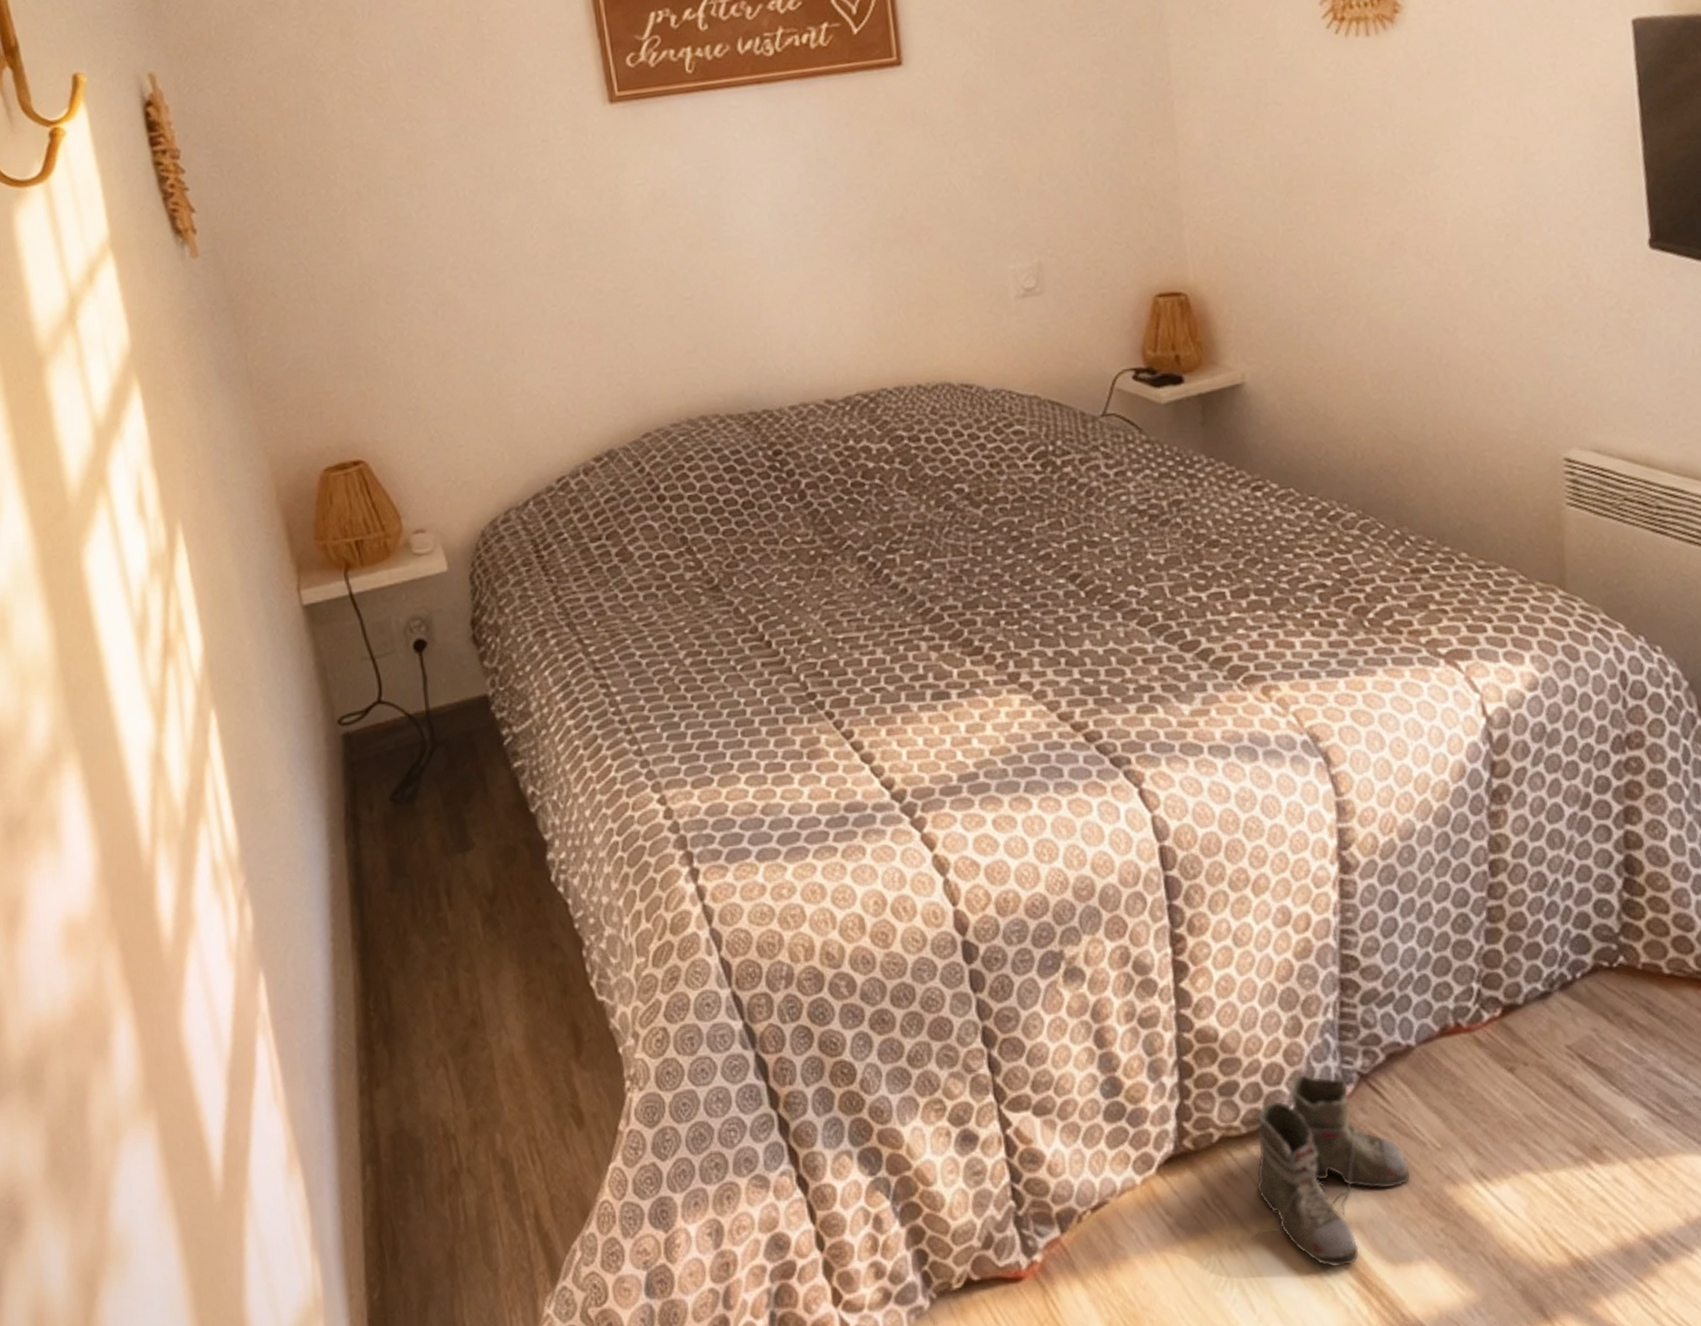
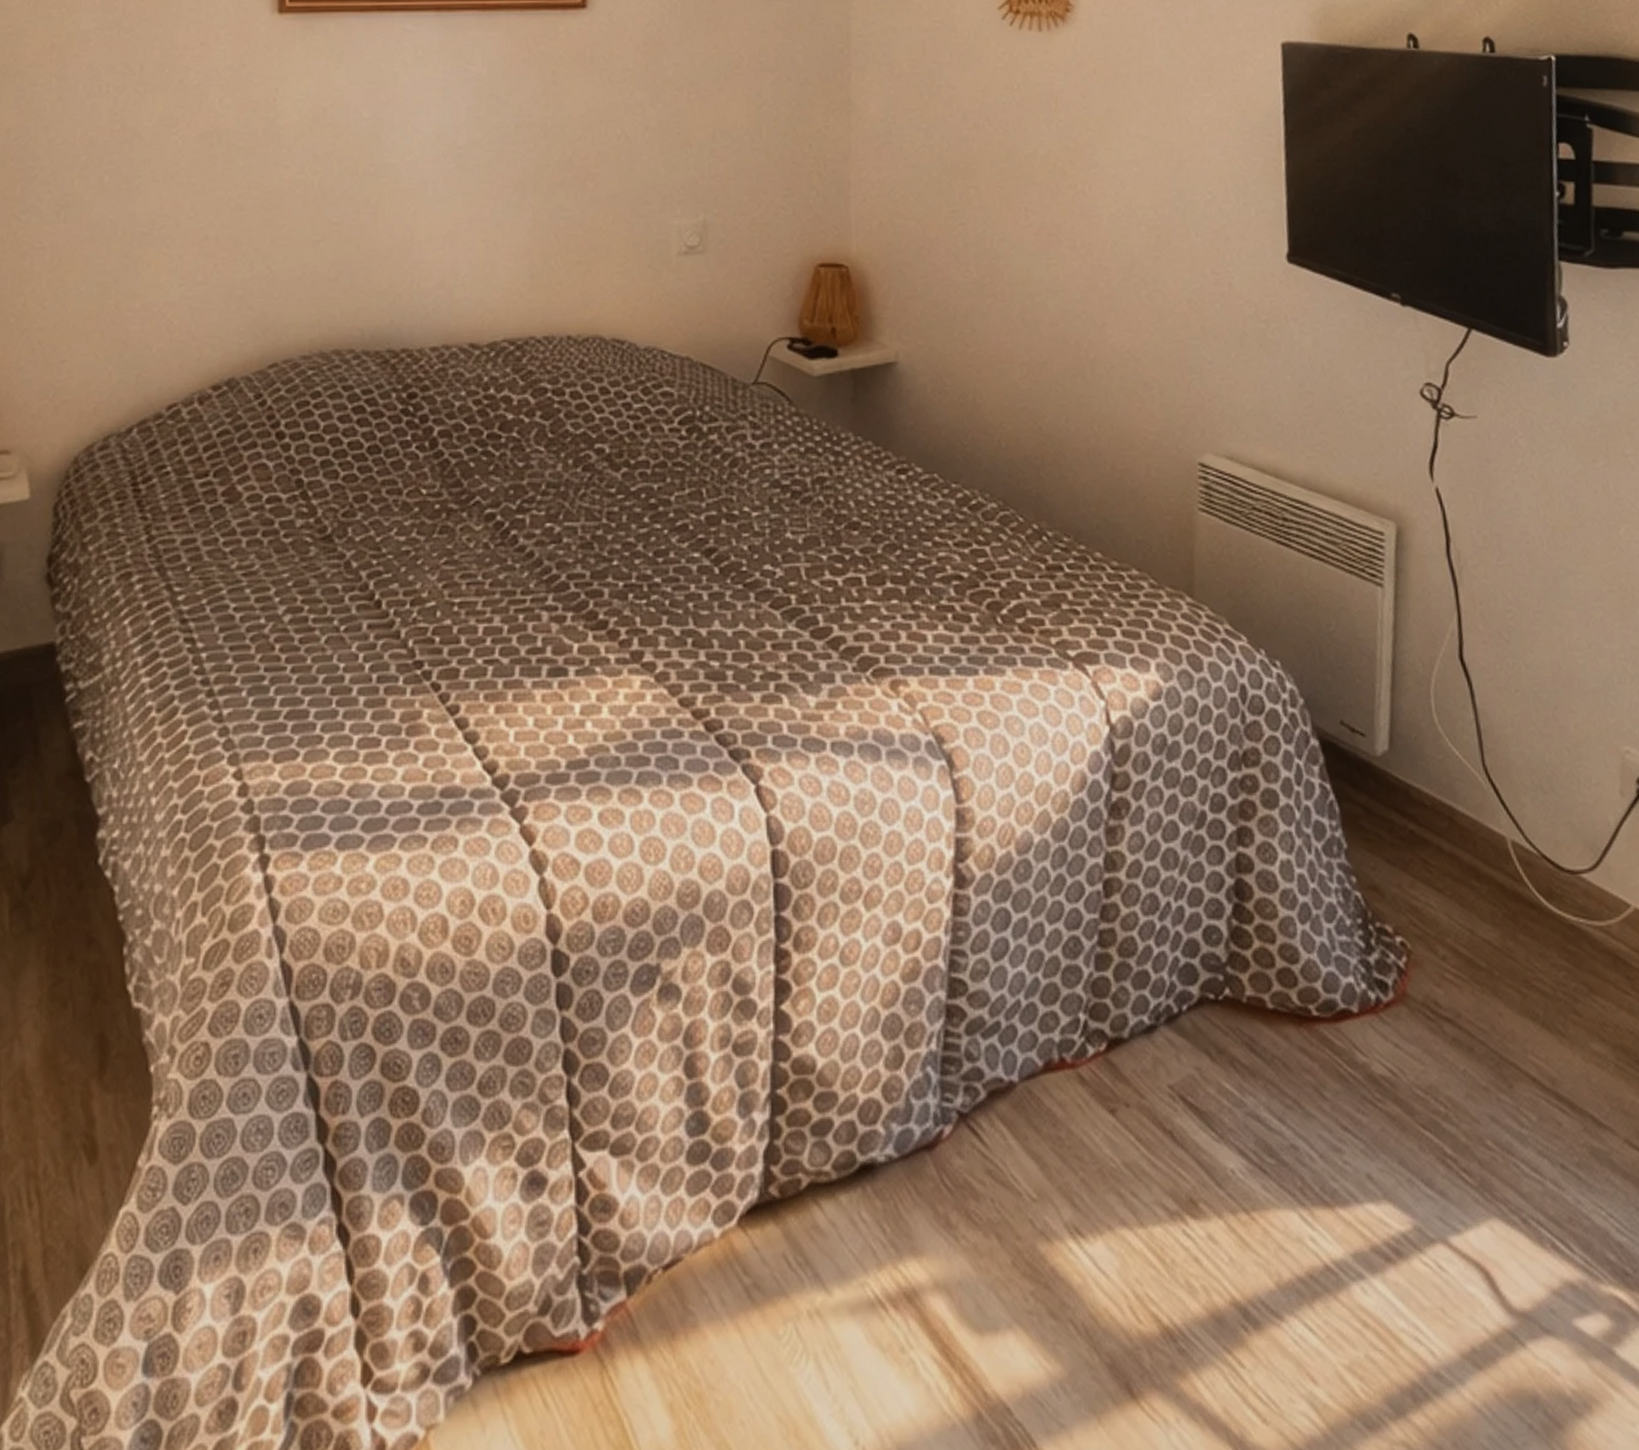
boots: present [1251,1073,1411,1268] -> none [833,1111,1004,1338]

